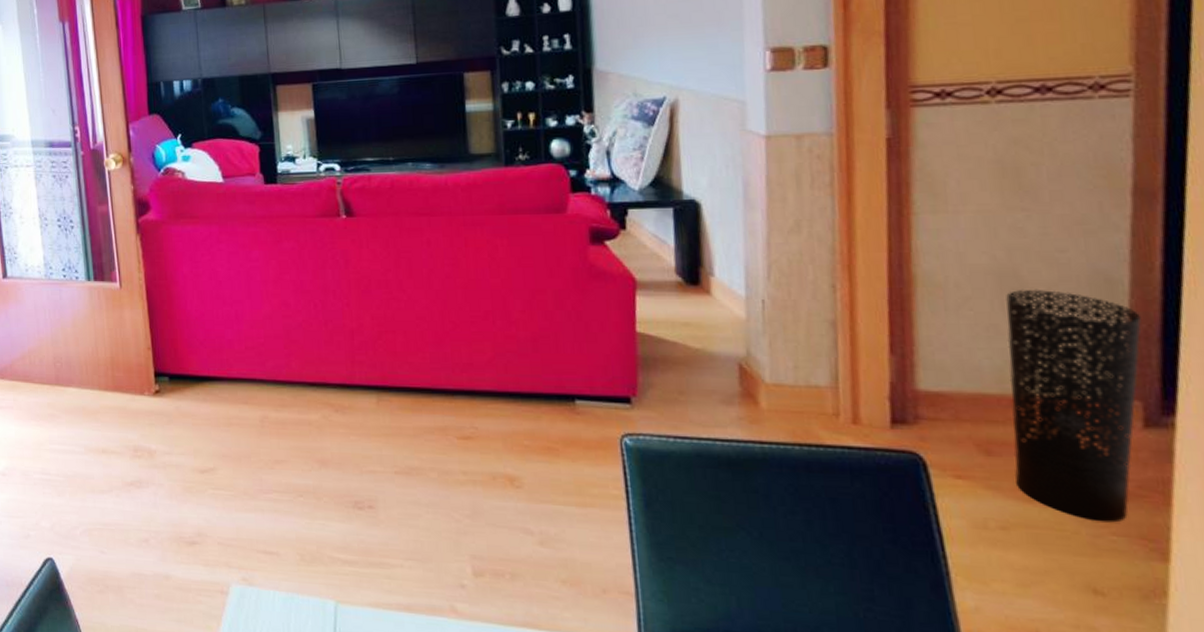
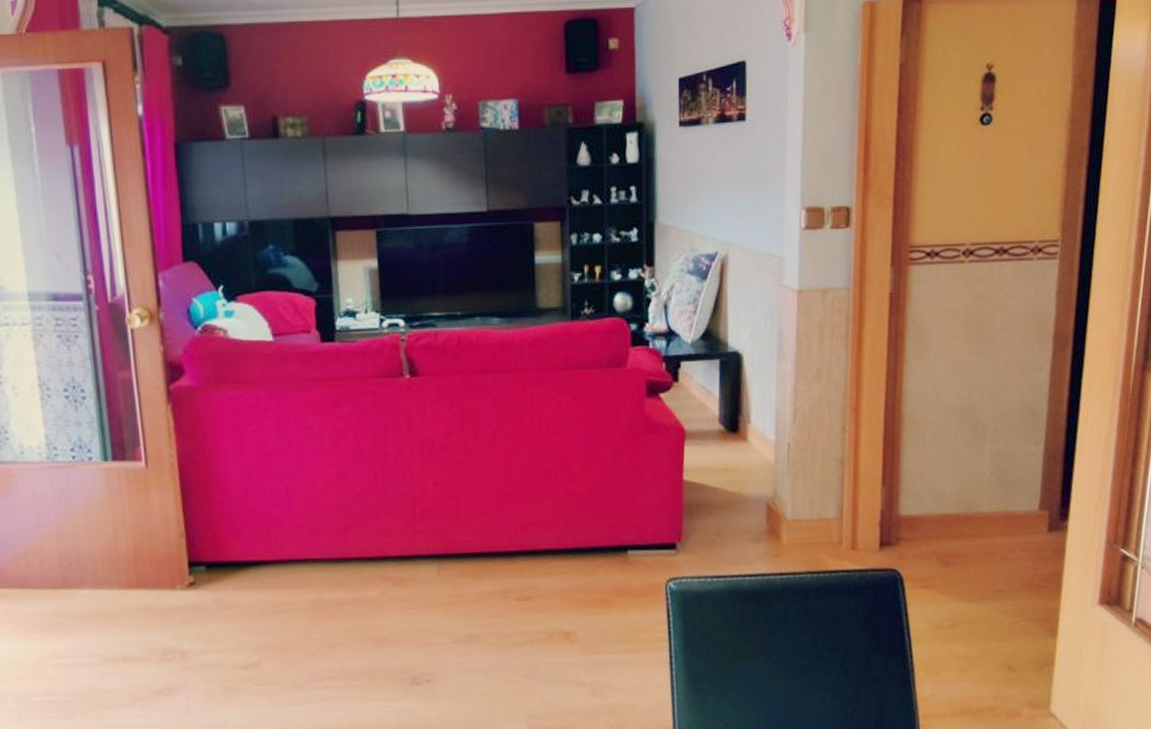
umbrella stand: present [1006,289,1142,523] -> none [963,422,1052,611]

